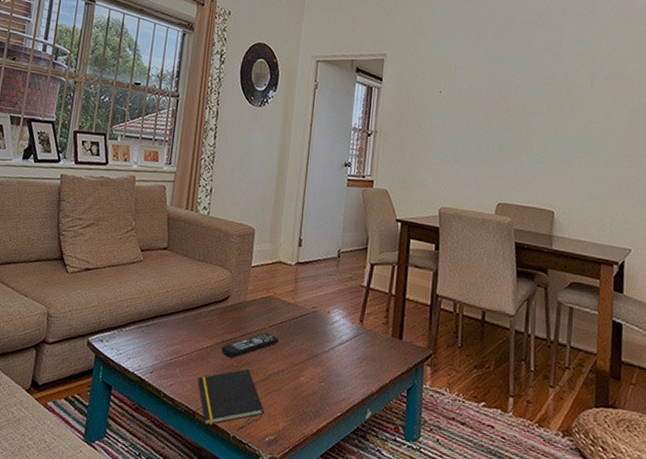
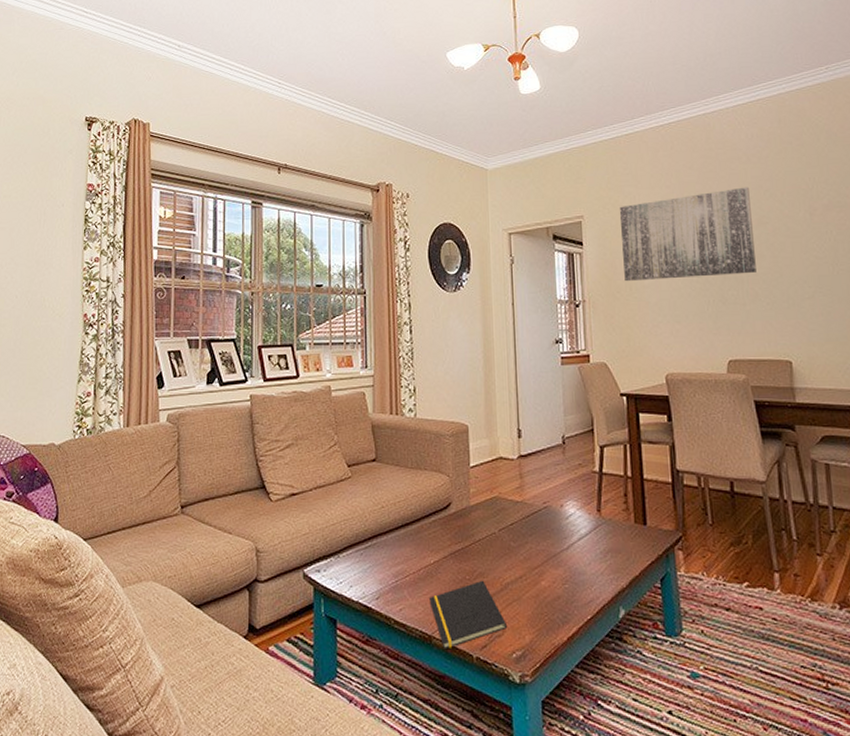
remote control: present [221,332,279,358] -> none [449,537,512,571]
wall art: none [415,48,540,128] -> present [619,187,756,282]

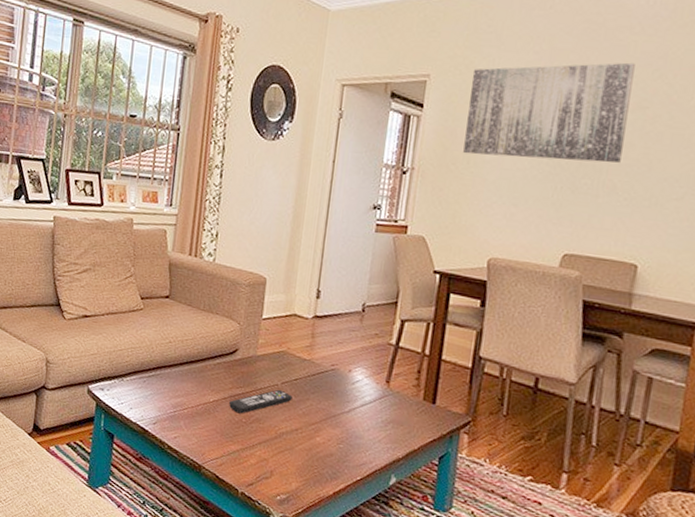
notepad: present [429,580,508,650] -> none [203,425,276,480]
remote control: none [449,537,512,571] -> present [228,389,293,414]

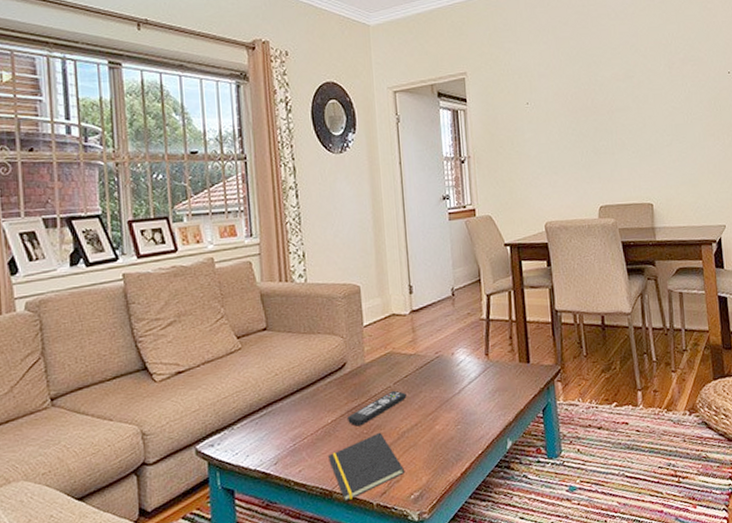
notepad: none [203,425,276,480] -> present [328,432,406,502]
wall art: present [463,62,635,163] -> none [500,42,624,137]

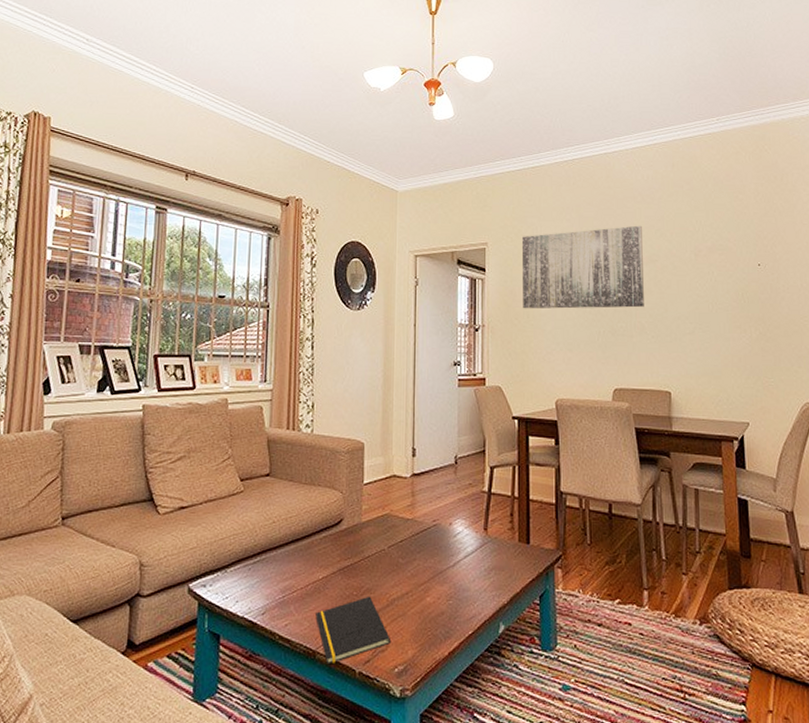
remote control: present [346,390,407,427] -> none [338,554,400,587]
wall art: none [500,42,624,137] -> present [521,225,644,309]

